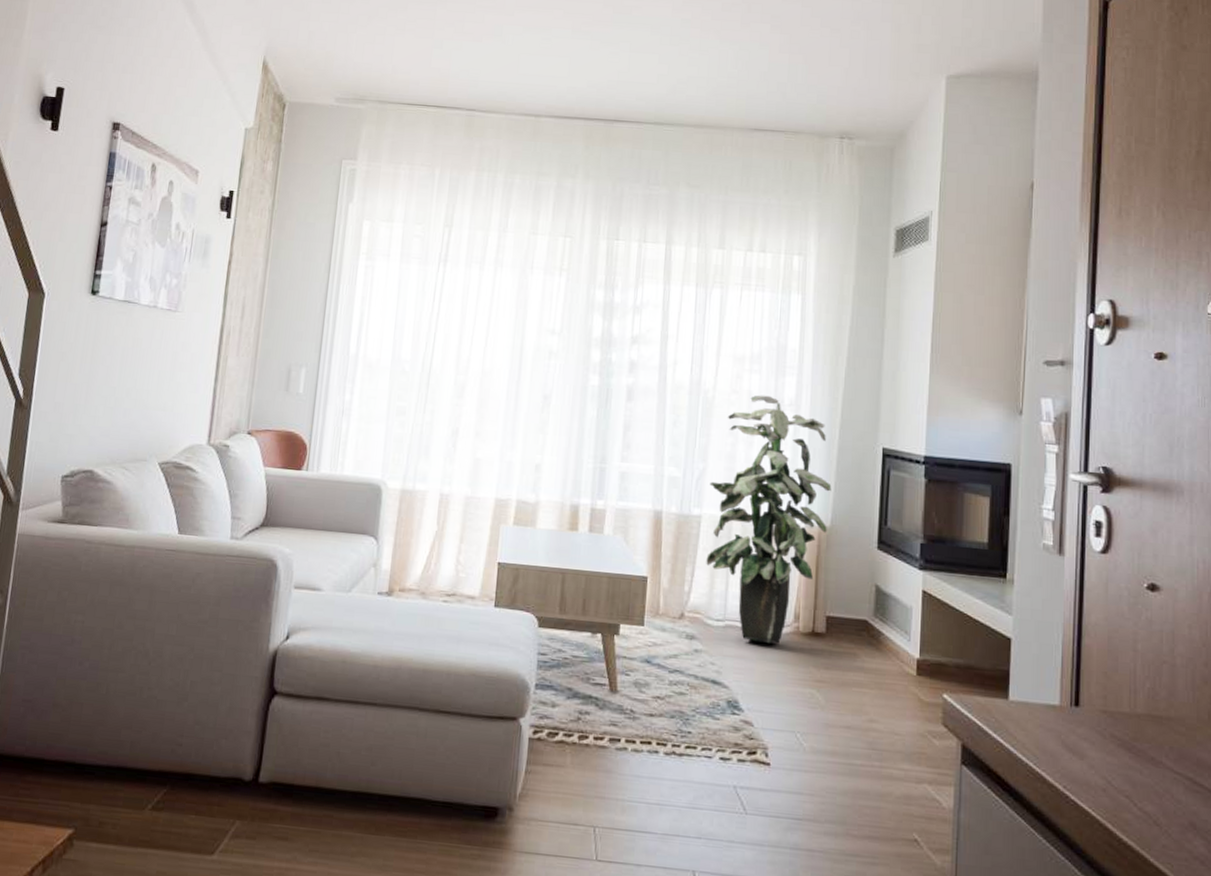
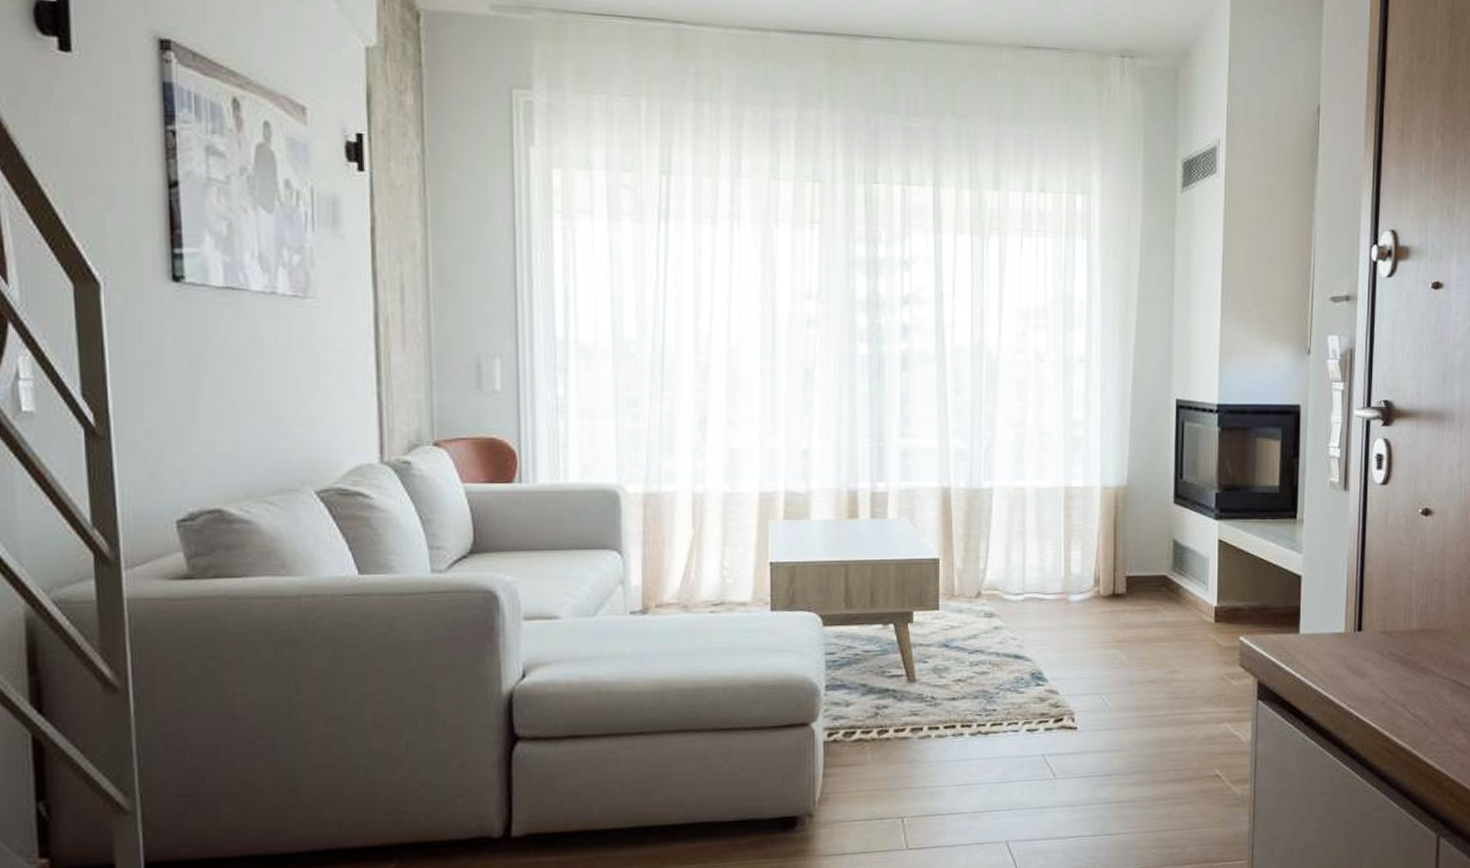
indoor plant: present [706,395,832,644] -> none [999,352,1126,611]

